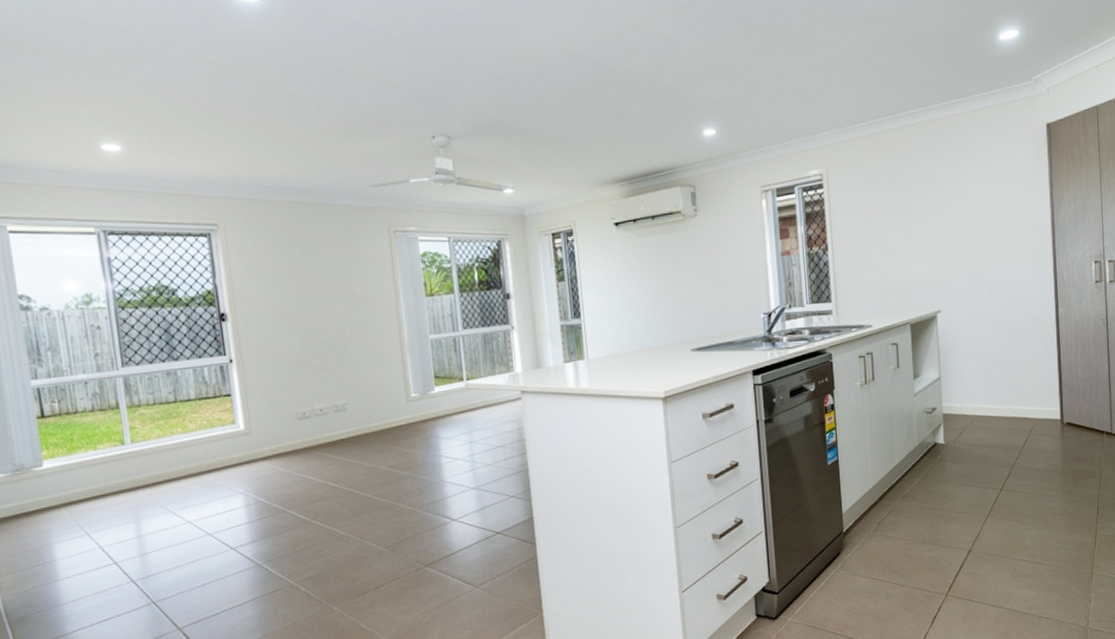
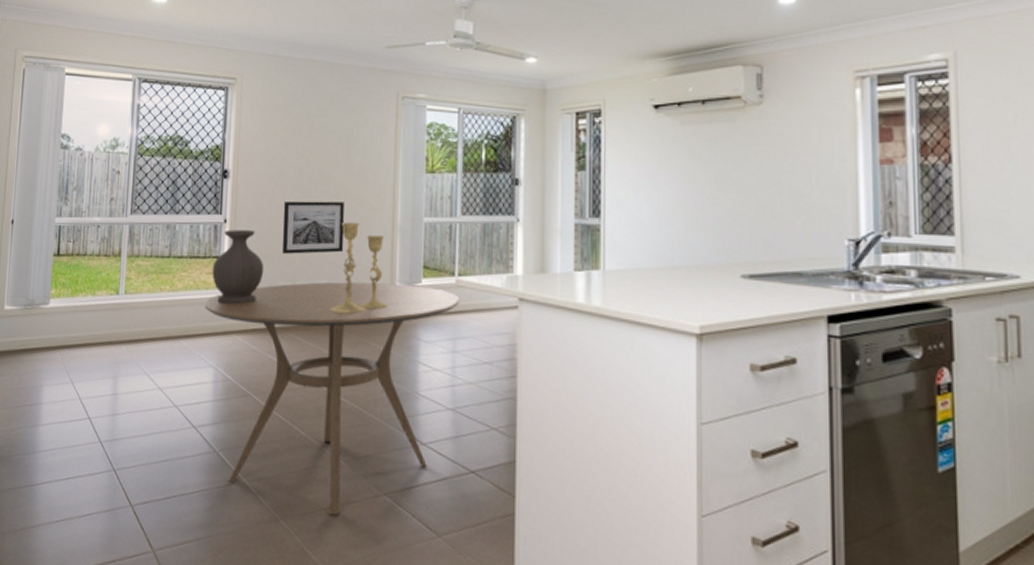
dining table: none [222,393,471,593] -> present [204,282,460,516]
vase: none [224,366,281,437] -> present [212,229,264,305]
wall art: none [290,330,356,383] -> present [282,200,344,254]
candlestick: none [351,346,407,428] -> present [329,221,388,314]

